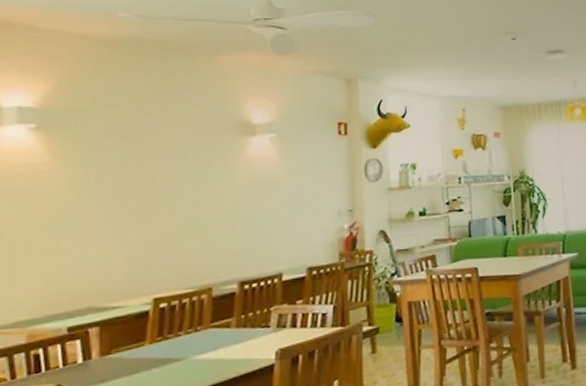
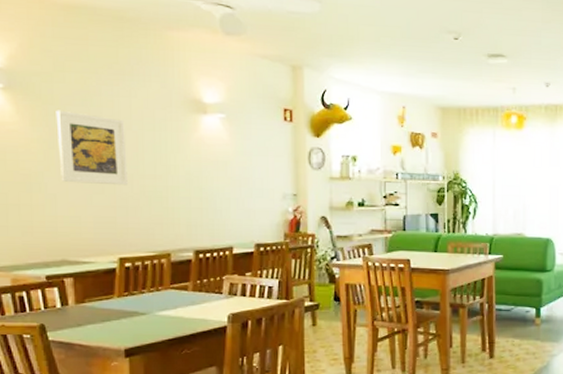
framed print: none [91,145,167,221] -> present [56,110,128,186]

